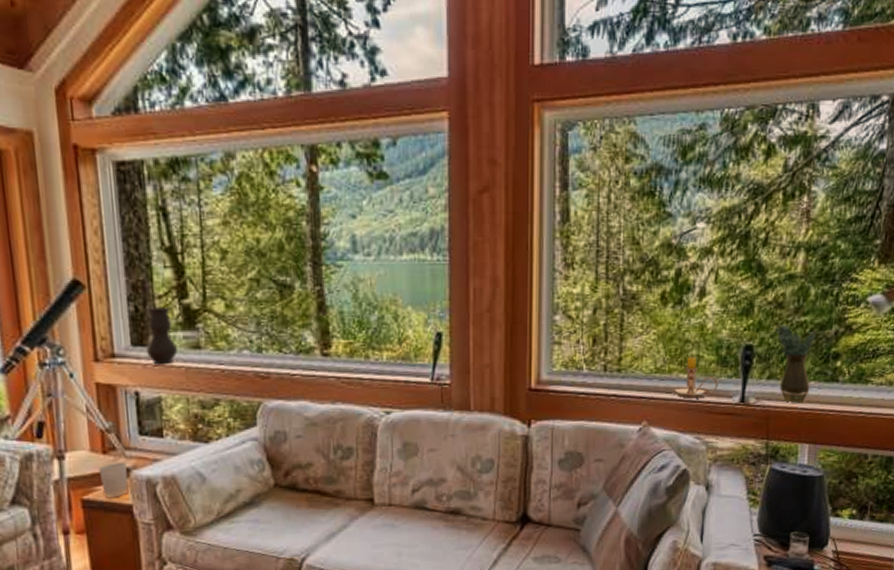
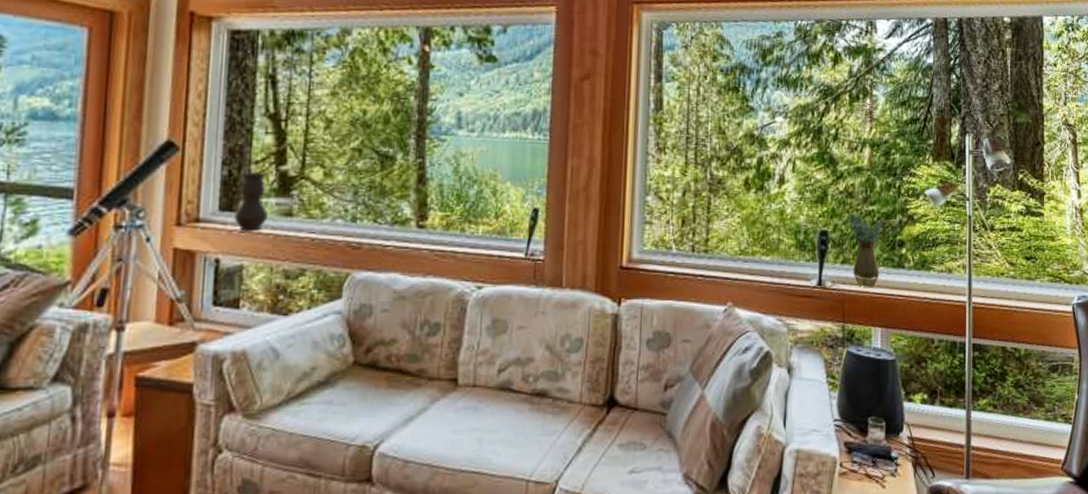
candle holder: present [98,463,129,498] -> none [160,336,193,376]
candlestick: present [671,357,718,399] -> none [754,240,797,281]

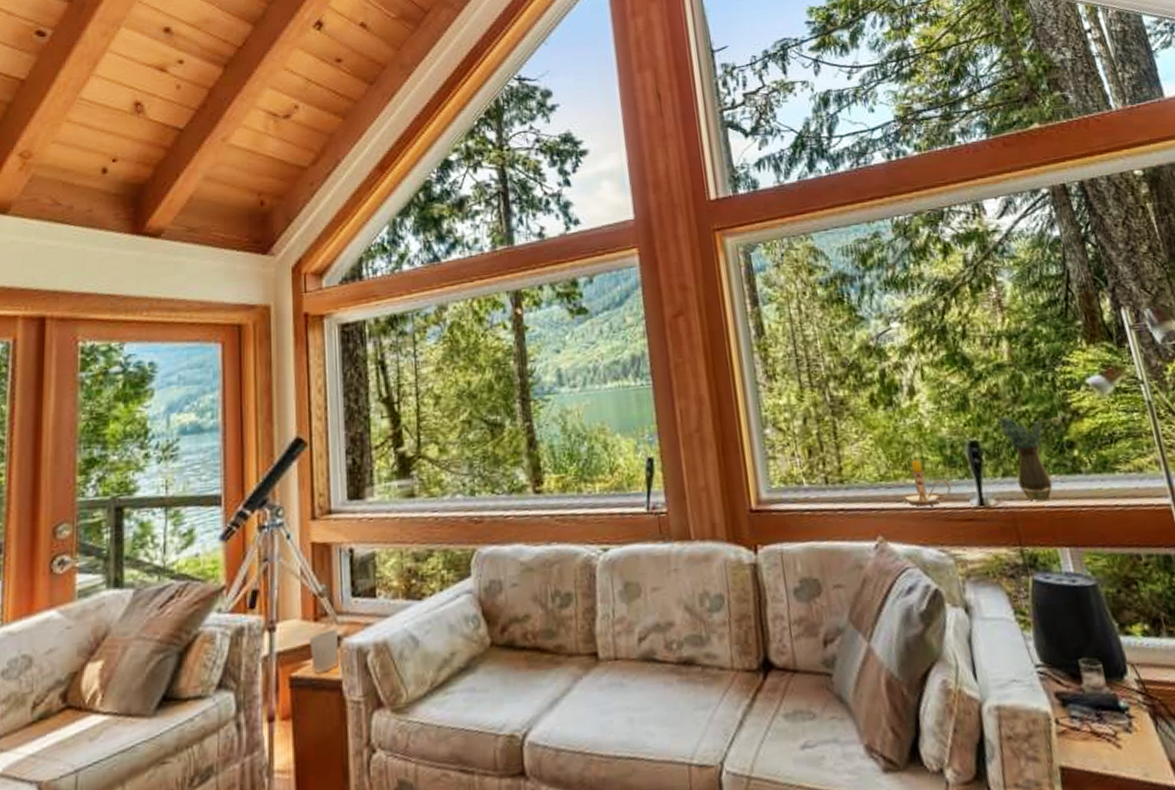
candle holder: none [160,336,193,376] -> present [309,630,339,674]
vase: present [234,172,269,230] -> none [362,456,393,517]
candlestick: none [754,240,797,281] -> present [901,459,951,507]

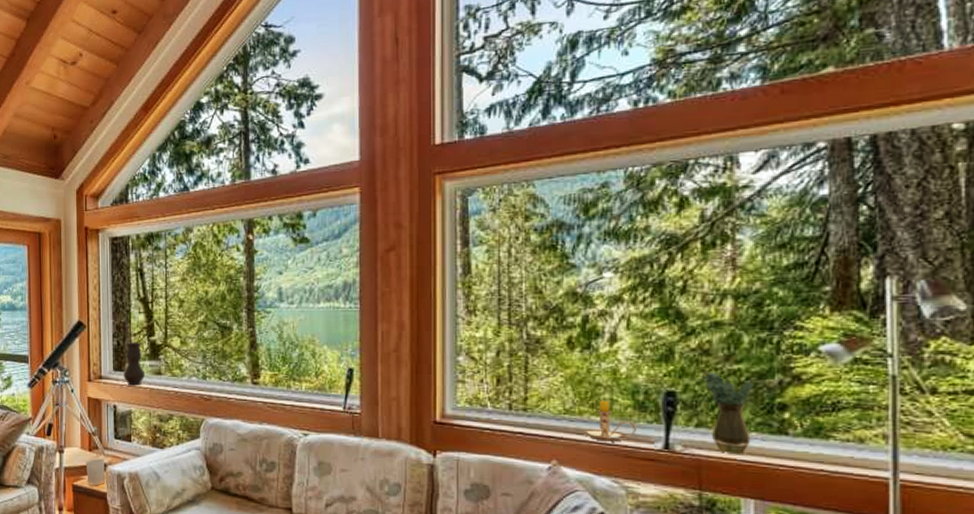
vase: none [362,456,393,517] -> present [123,342,146,385]

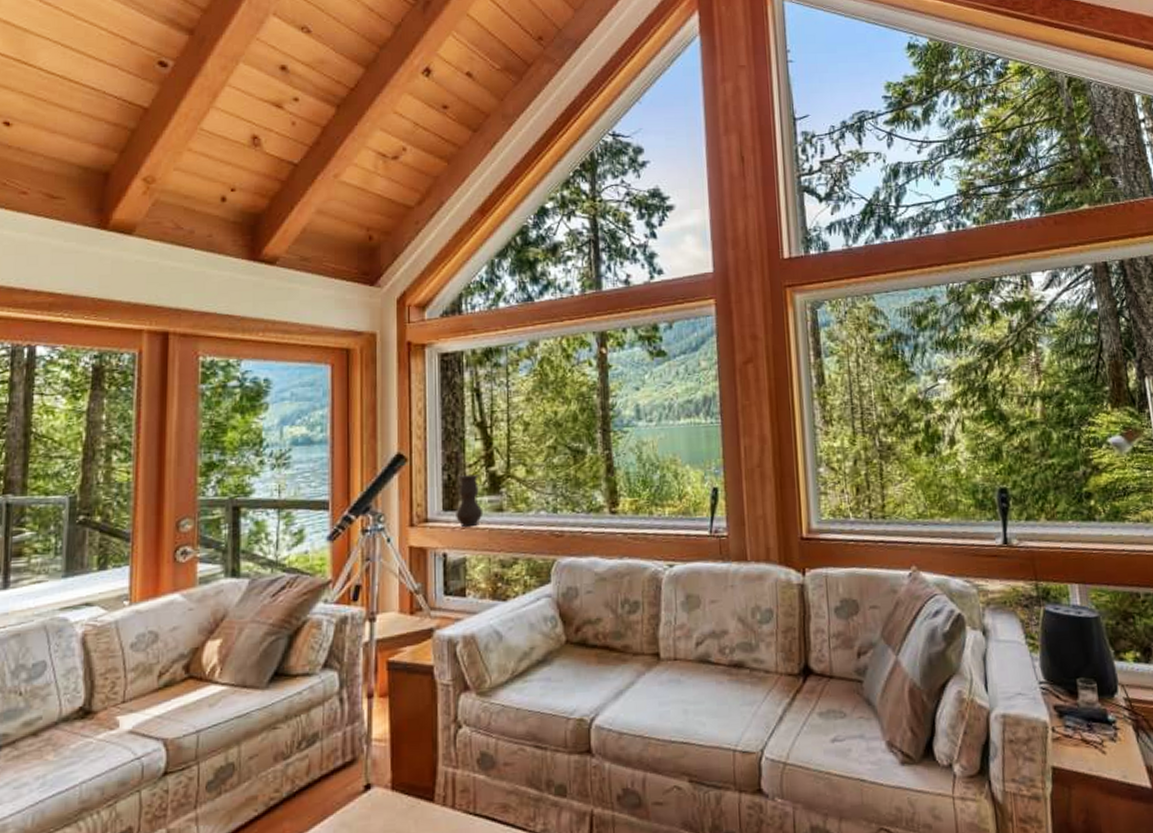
candle holder: present [85,459,105,486] -> none [405,623,431,660]
candlestick: present [582,400,636,442] -> none [935,501,980,542]
vase: present [701,368,753,454] -> none [1024,465,1070,543]

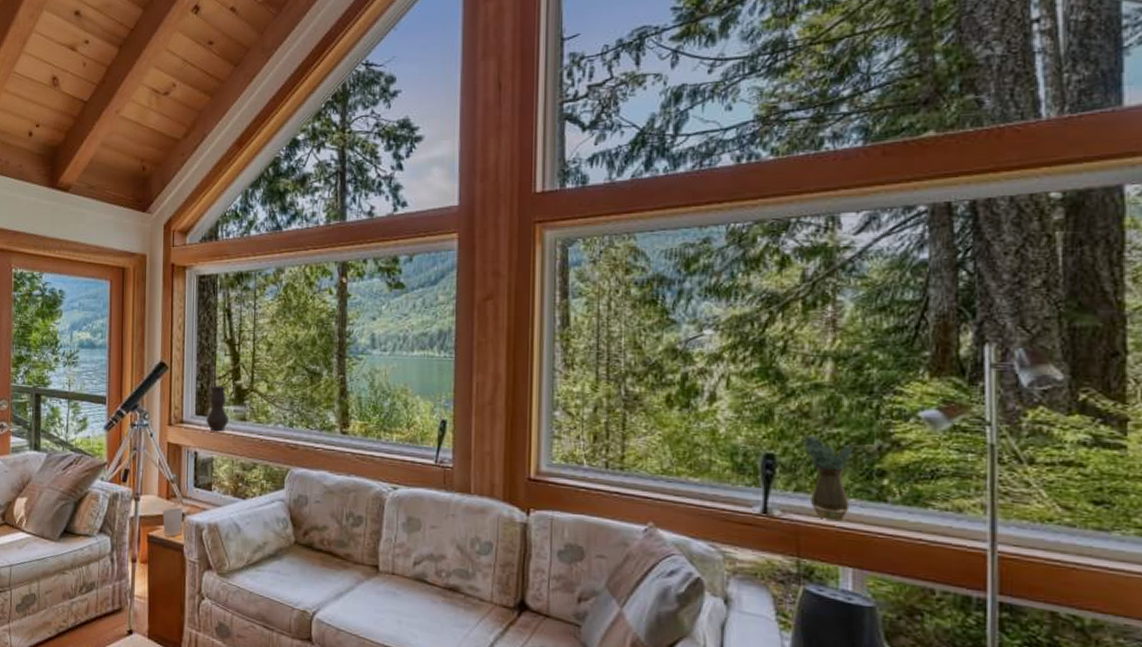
candle holder: none [405,623,431,660] -> present [162,508,182,537]
vase: none [1024,465,1070,543] -> present [800,431,853,521]

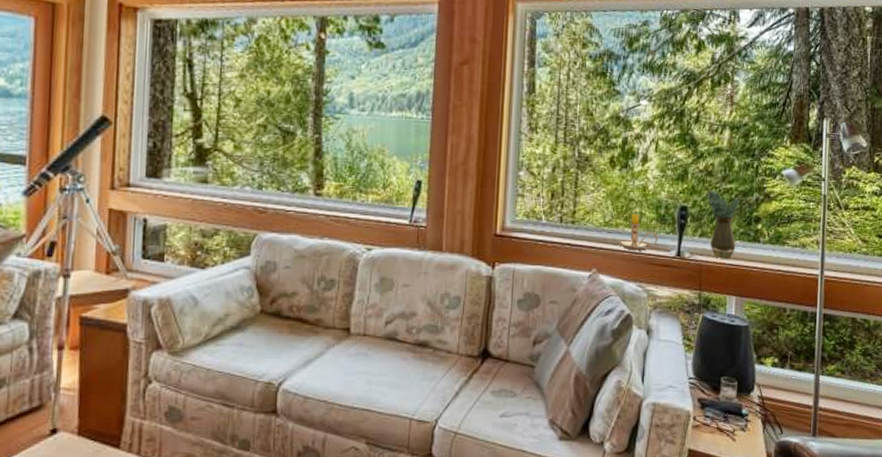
candle holder: present [162,508,182,537] -> none [100,284,126,317]
vase: present [206,385,229,431] -> none [159,144,188,195]
candlestick: none [680,461,734,505] -> present [617,213,658,251]

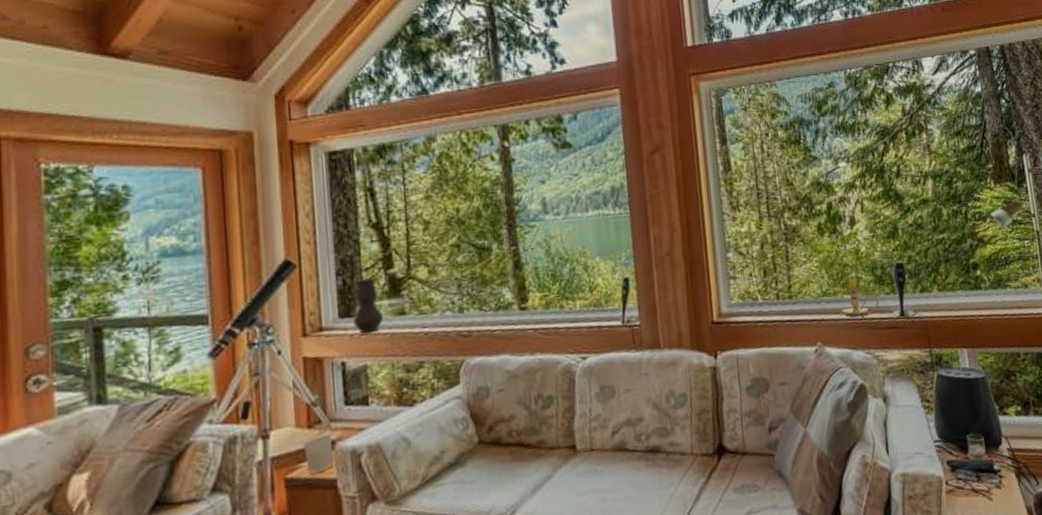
candle holder: none [100,284,126,317] -> present [303,435,333,475]
vase: none [159,144,188,195] -> present [352,278,384,333]
vase: present [705,187,740,259] -> none [918,240,959,312]

